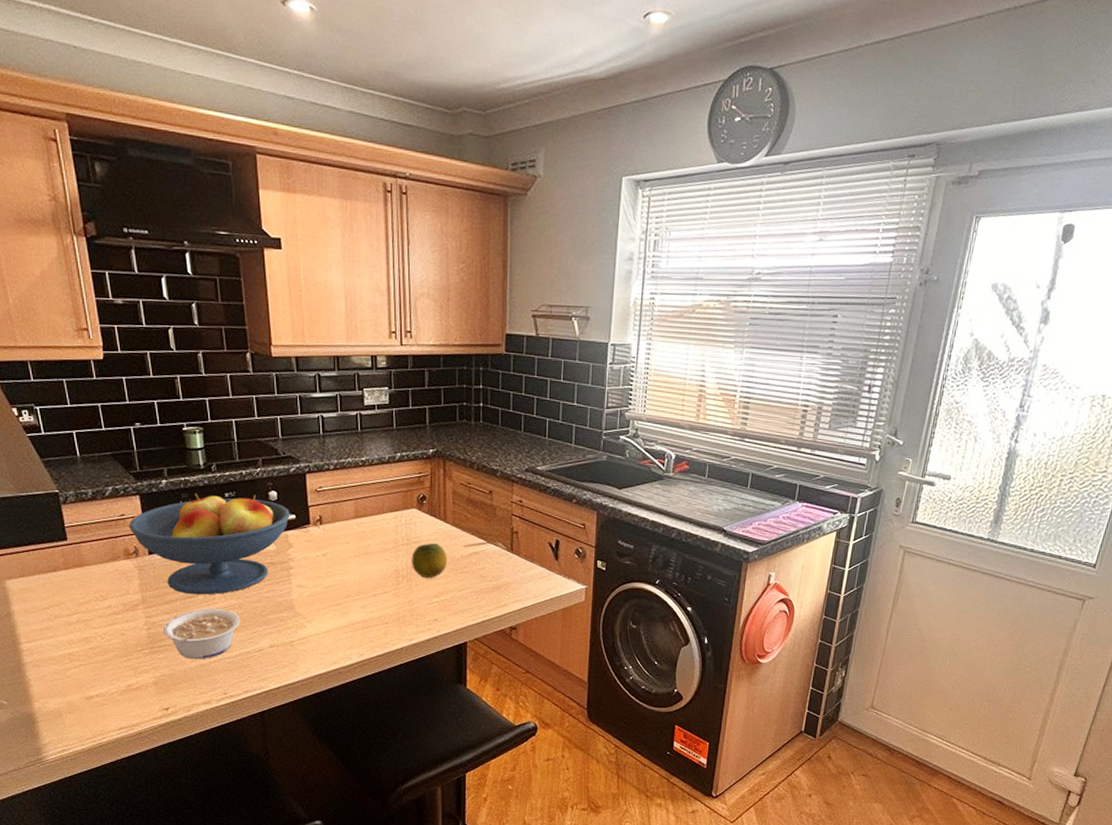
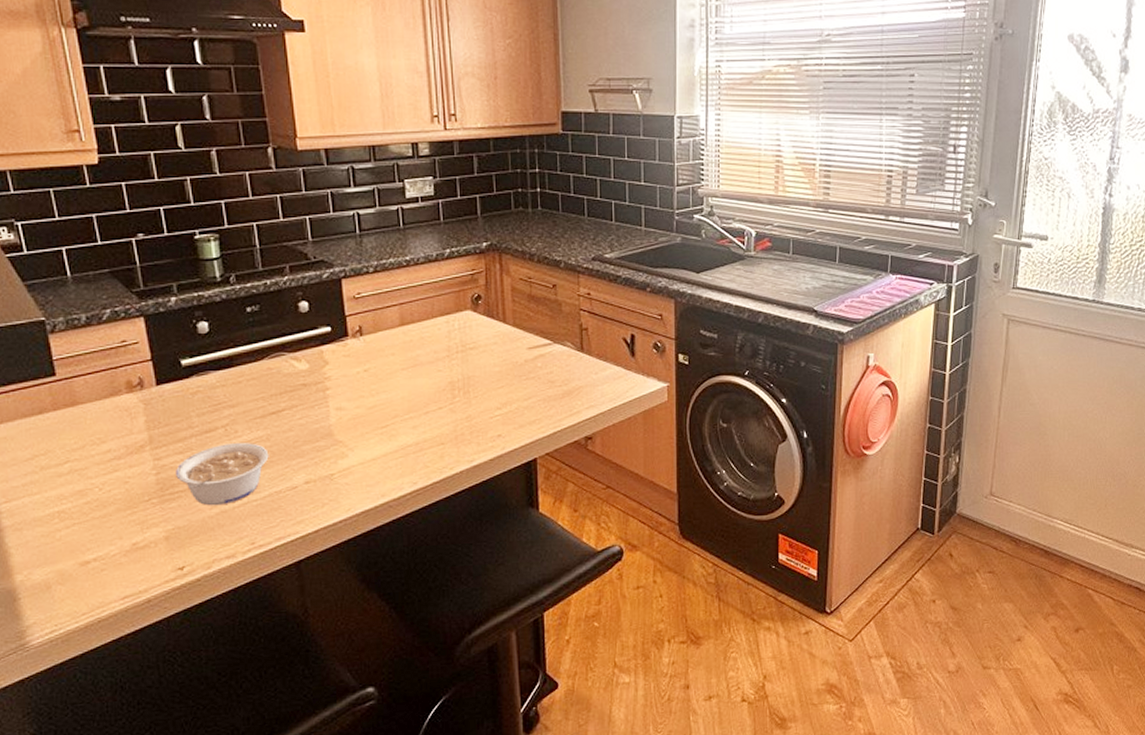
fruit bowl: present [128,493,290,595] -> none [130,307,325,429]
fruit: present [411,542,448,579] -> none [467,347,510,389]

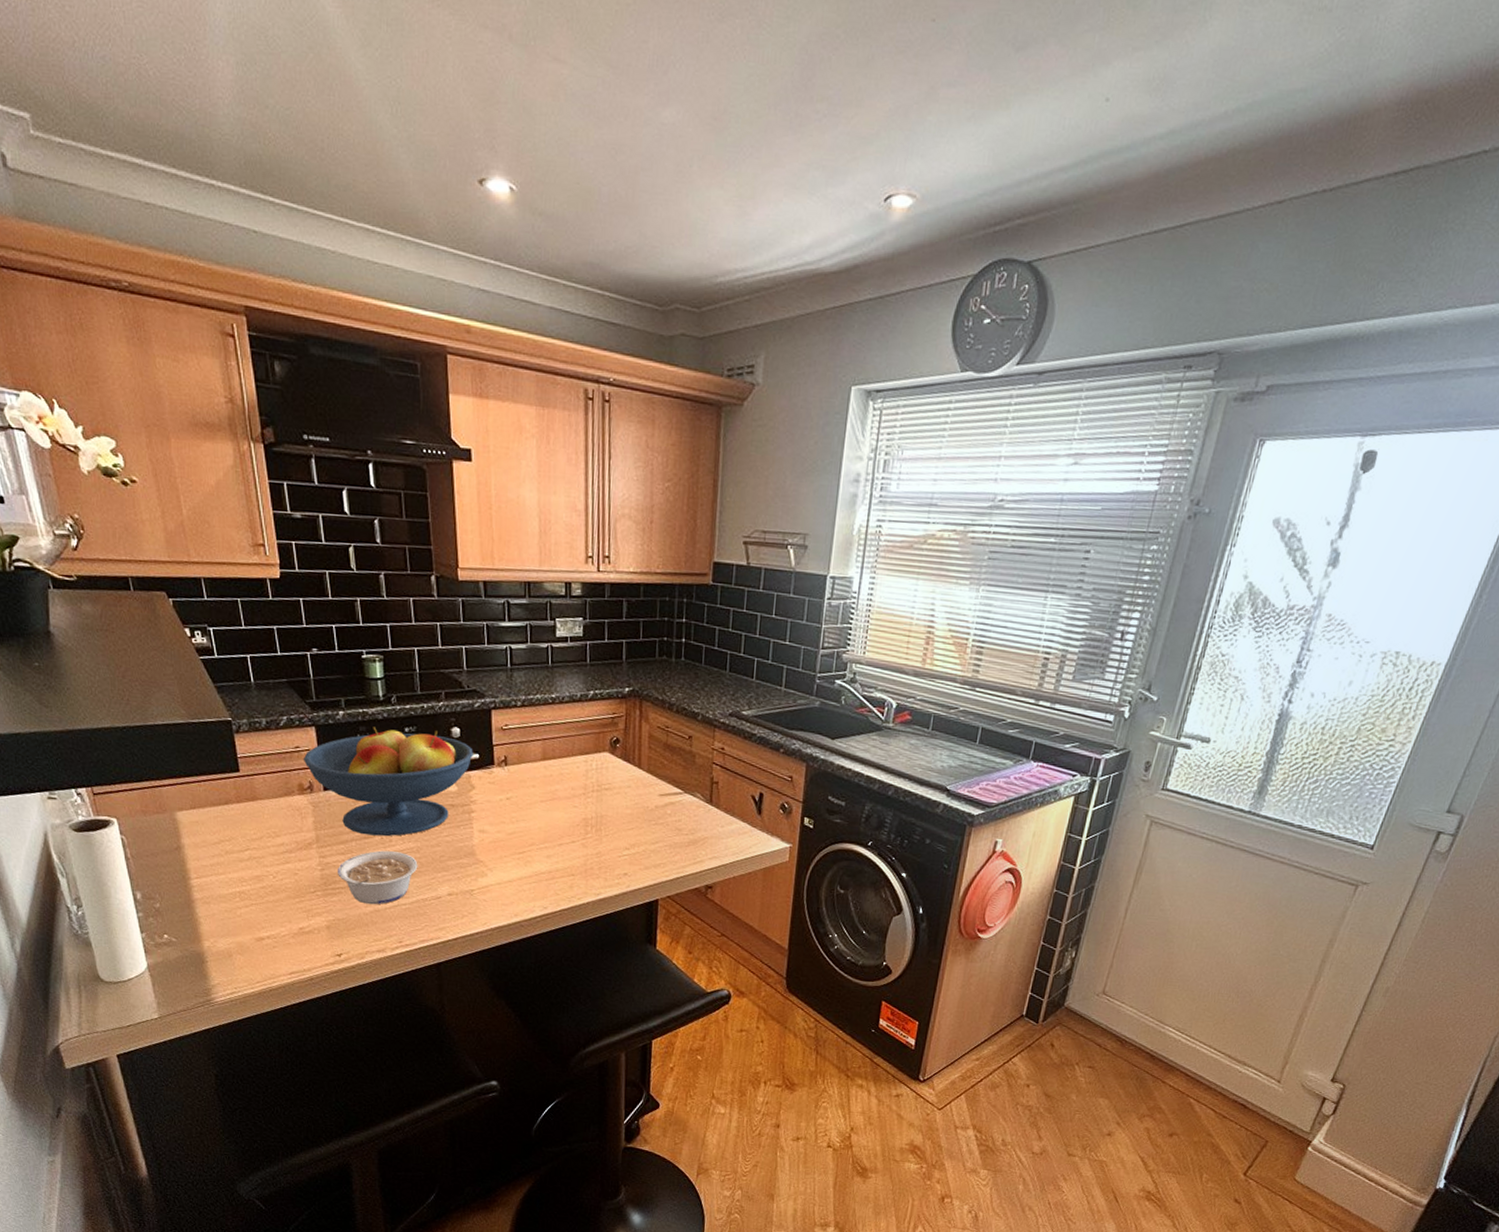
fruit bowl: none [130,307,325,429] -> present [303,726,473,837]

